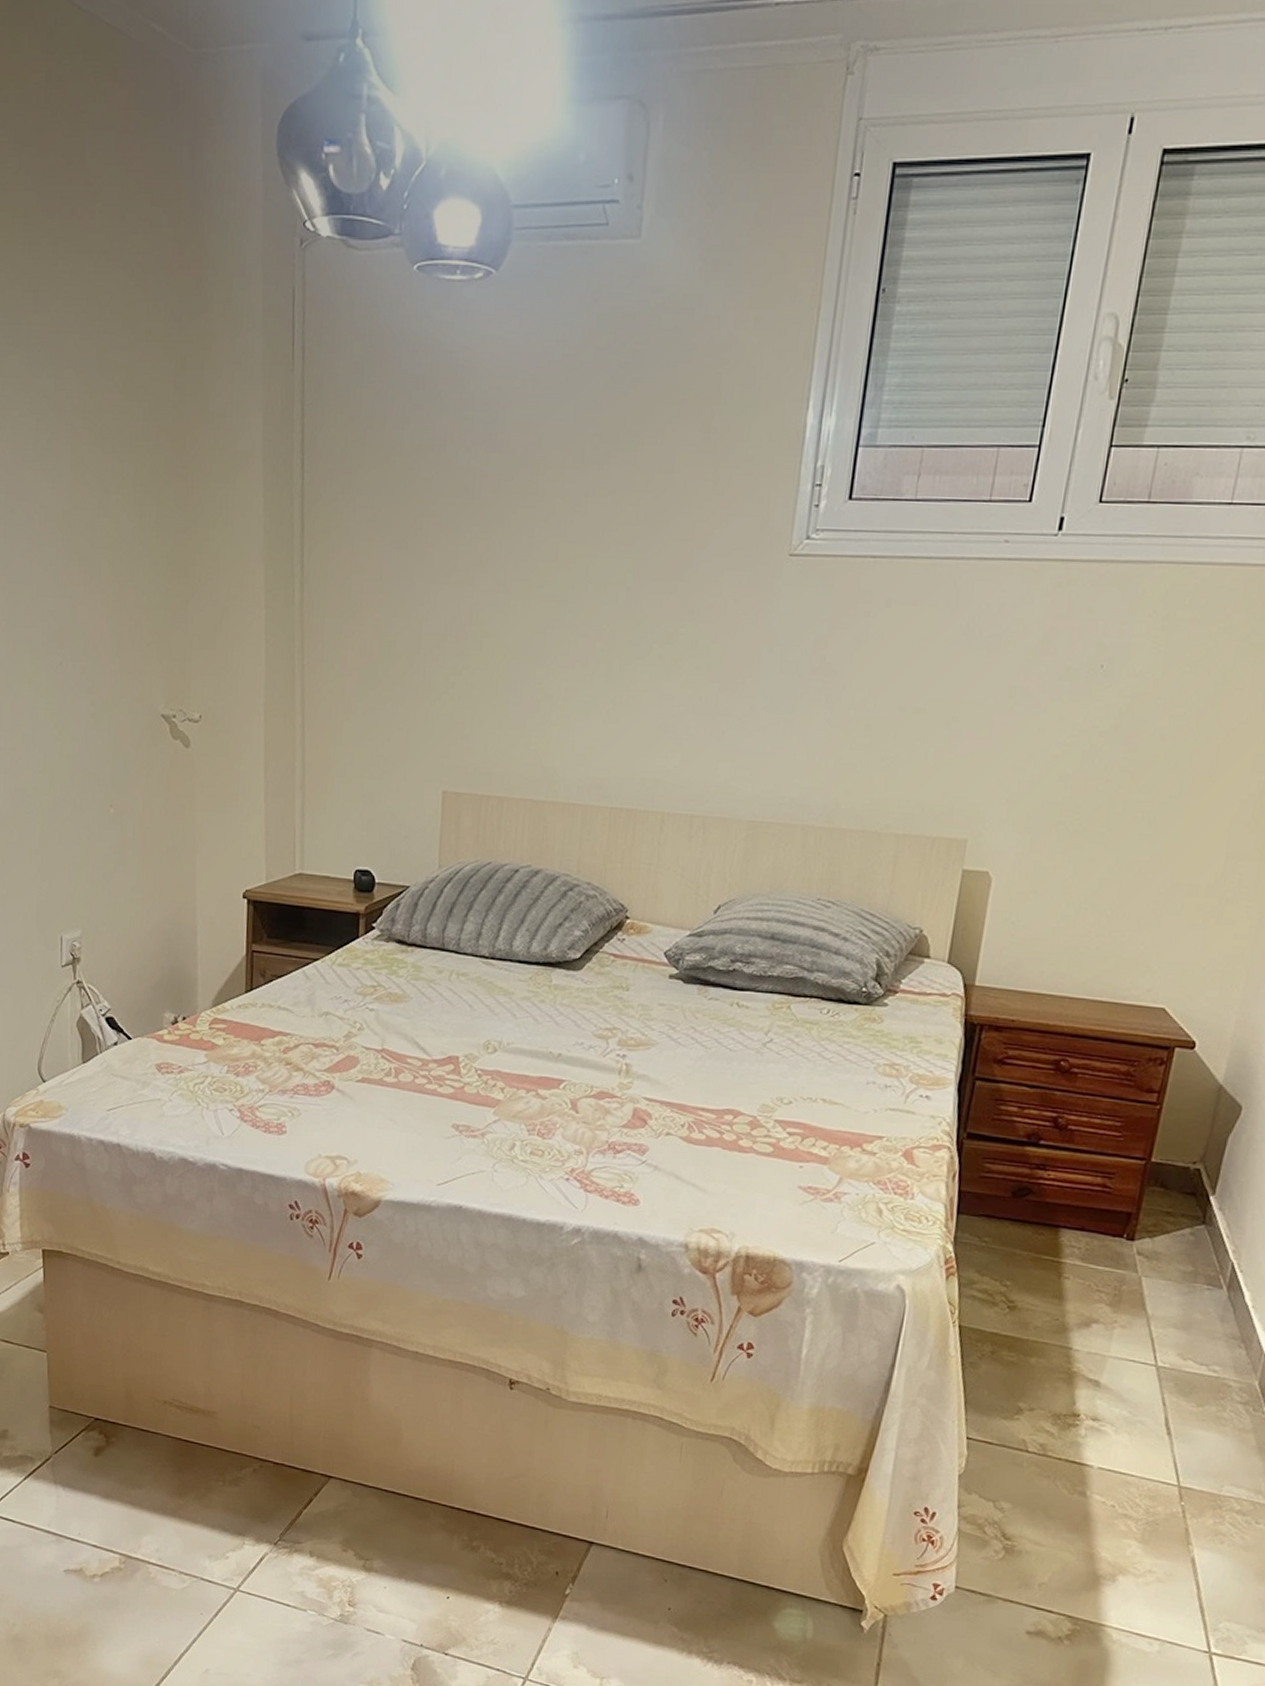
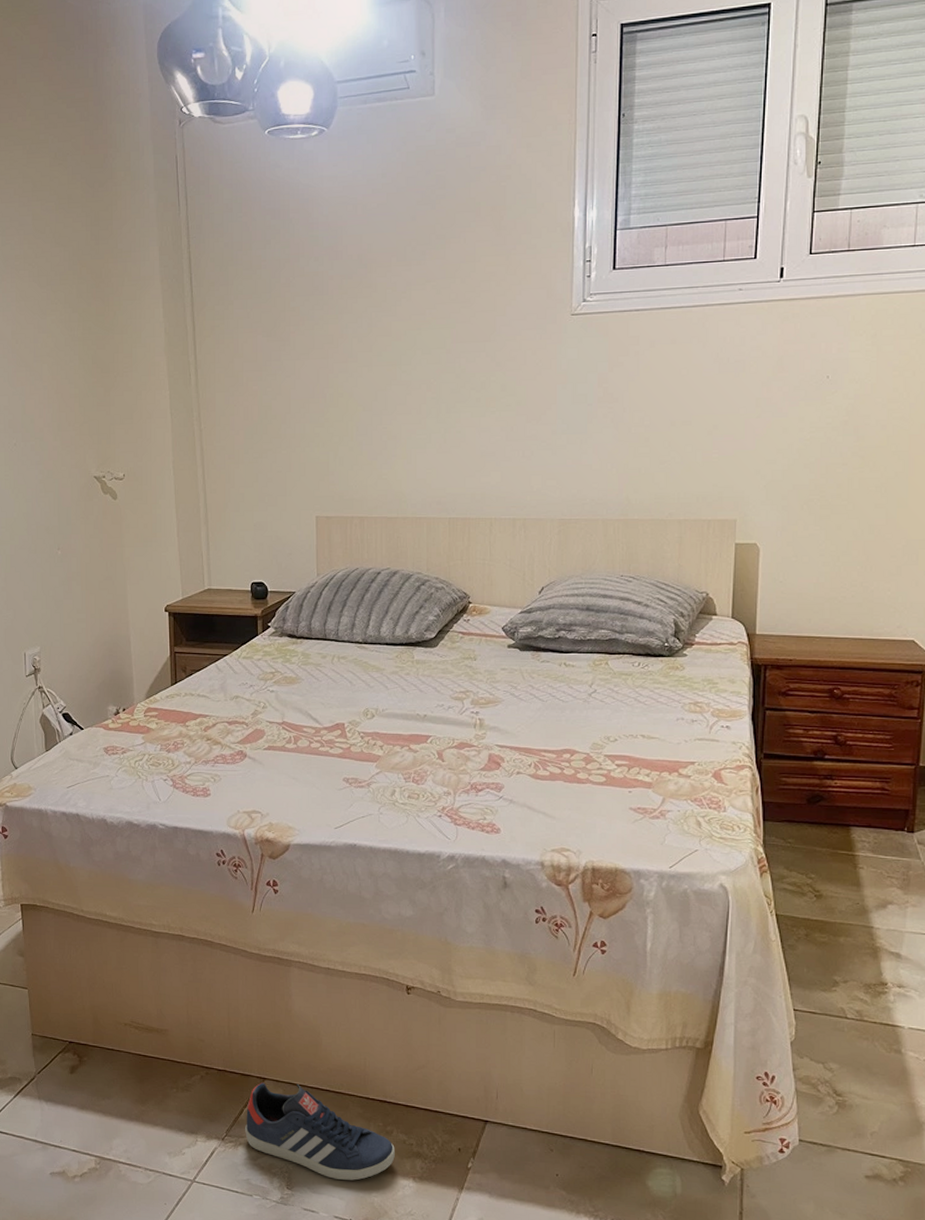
sneaker: none [303,1481,481,1601] -> present [245,1082,395,1181]

